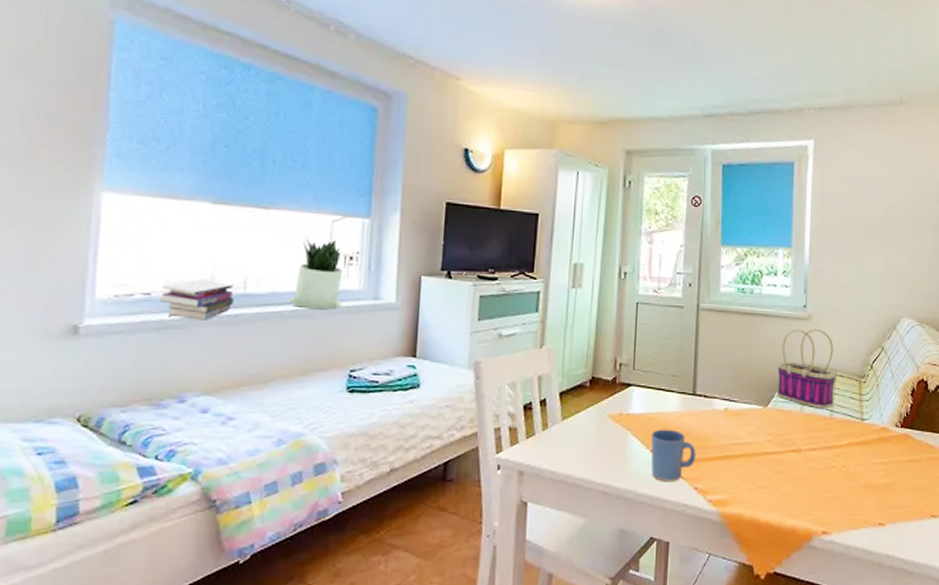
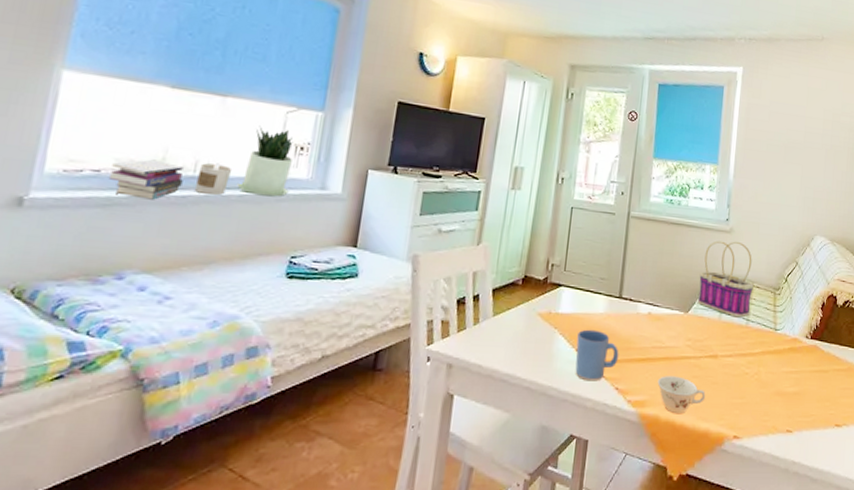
candle: none [246,277,283,313] -> present [194,161,233,196]
teacup: none [738,473,791,512] -> present [657,376,706,415]

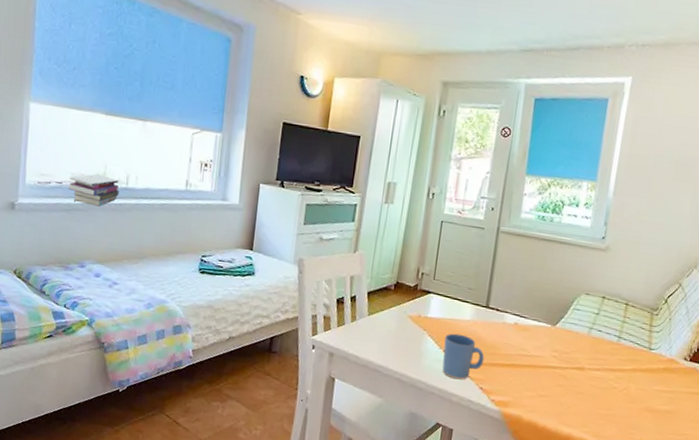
candle: present [194,161,233,196] -> none [127,176,154,204]
planter: present [237,125,293,198] -> none [158,145,199,207]
teacup: present [657,376,706,415] -> none [521,381,570,418]
basket: present [698,240,754,318] -> none [567,258,629,335]

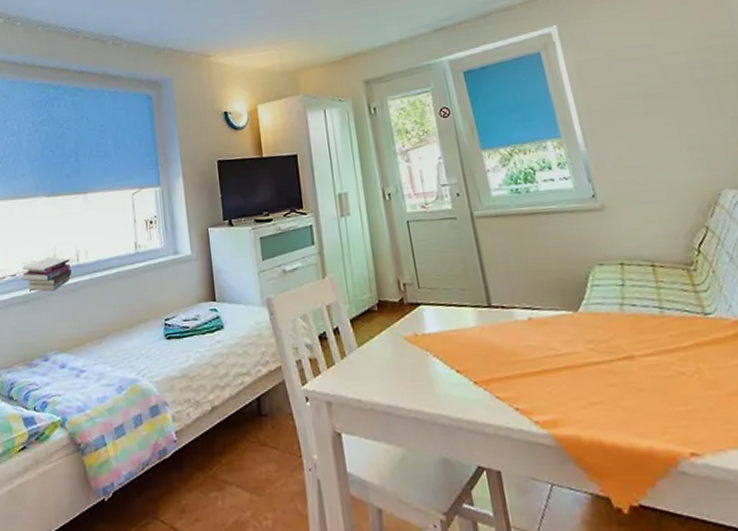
mug: present [442,333,485,380] -> none [453,346,509,404]

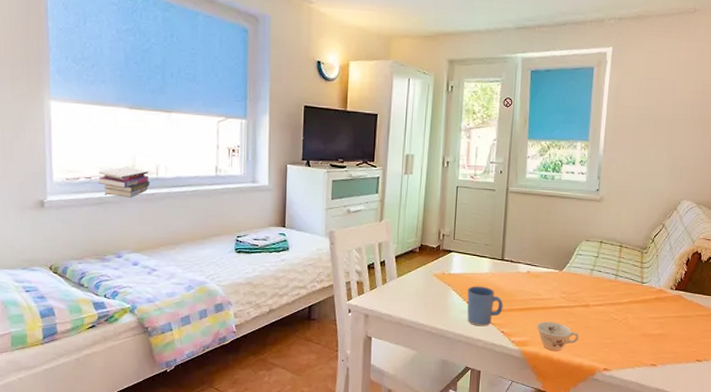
mug: none [453,346,509,404] -> present [467,286,503,327]
teacup: none [564,387,635,433] -> present [537,322,579,352]

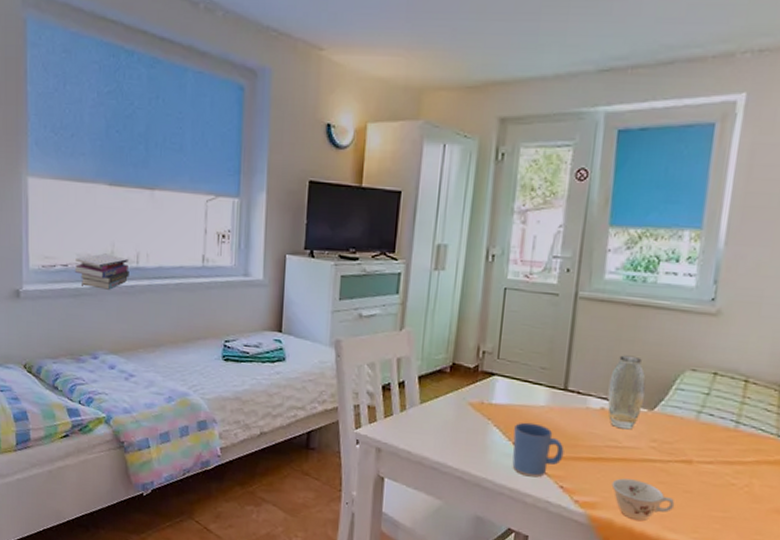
vase: none [531,232,557,286] -> present [607,355,646,430]

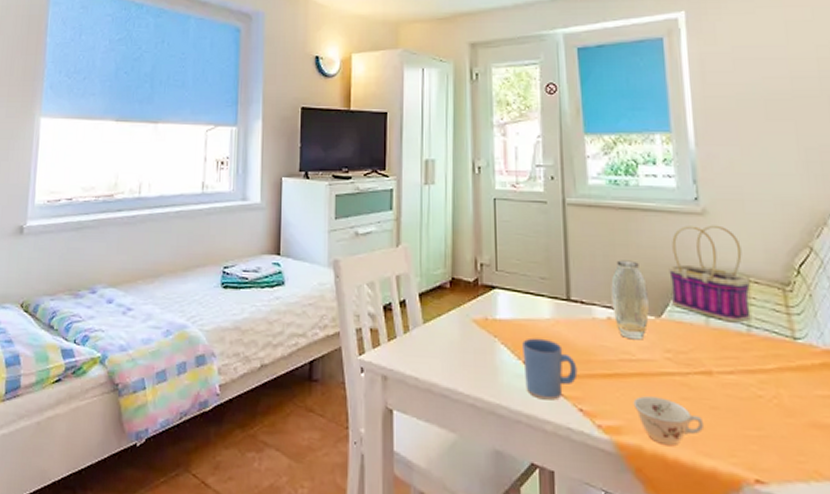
books: present [75,253,129,290] -> none [79,185,132,221]
basket: none [667,325,749,419] -> present [668,225,751,323]

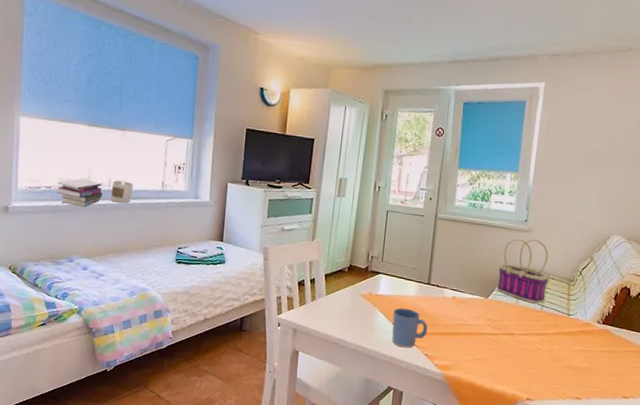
books: none [79,185,132,221] -> present [57,178,103,207]
candle: none [140,182,168,214] -> present [110,179,134,204]
vase: present [611,260,649,340] -> none [457,259,483,312]
teacup: present [633,396,705,447] -> none [460,347,503,378]

